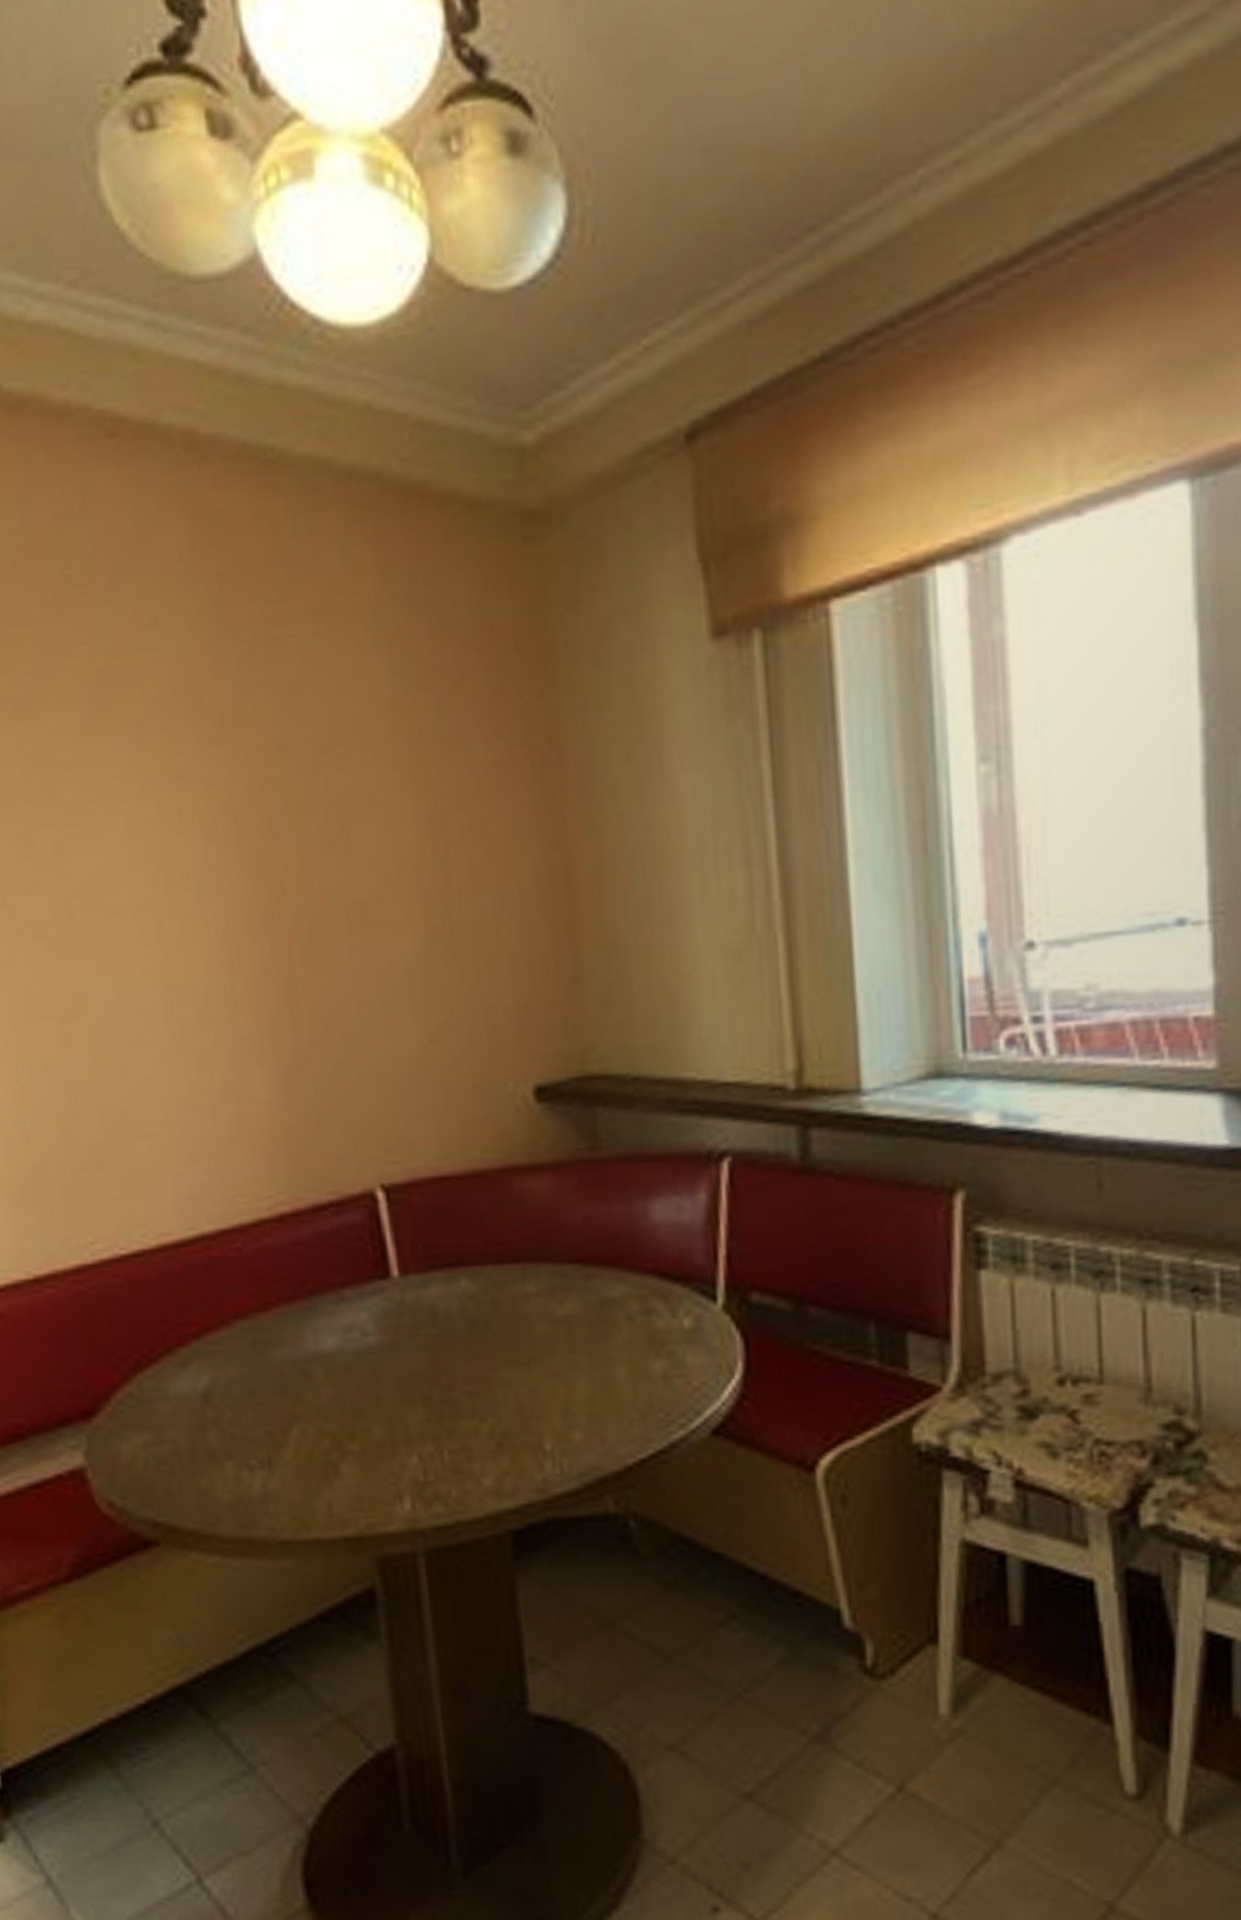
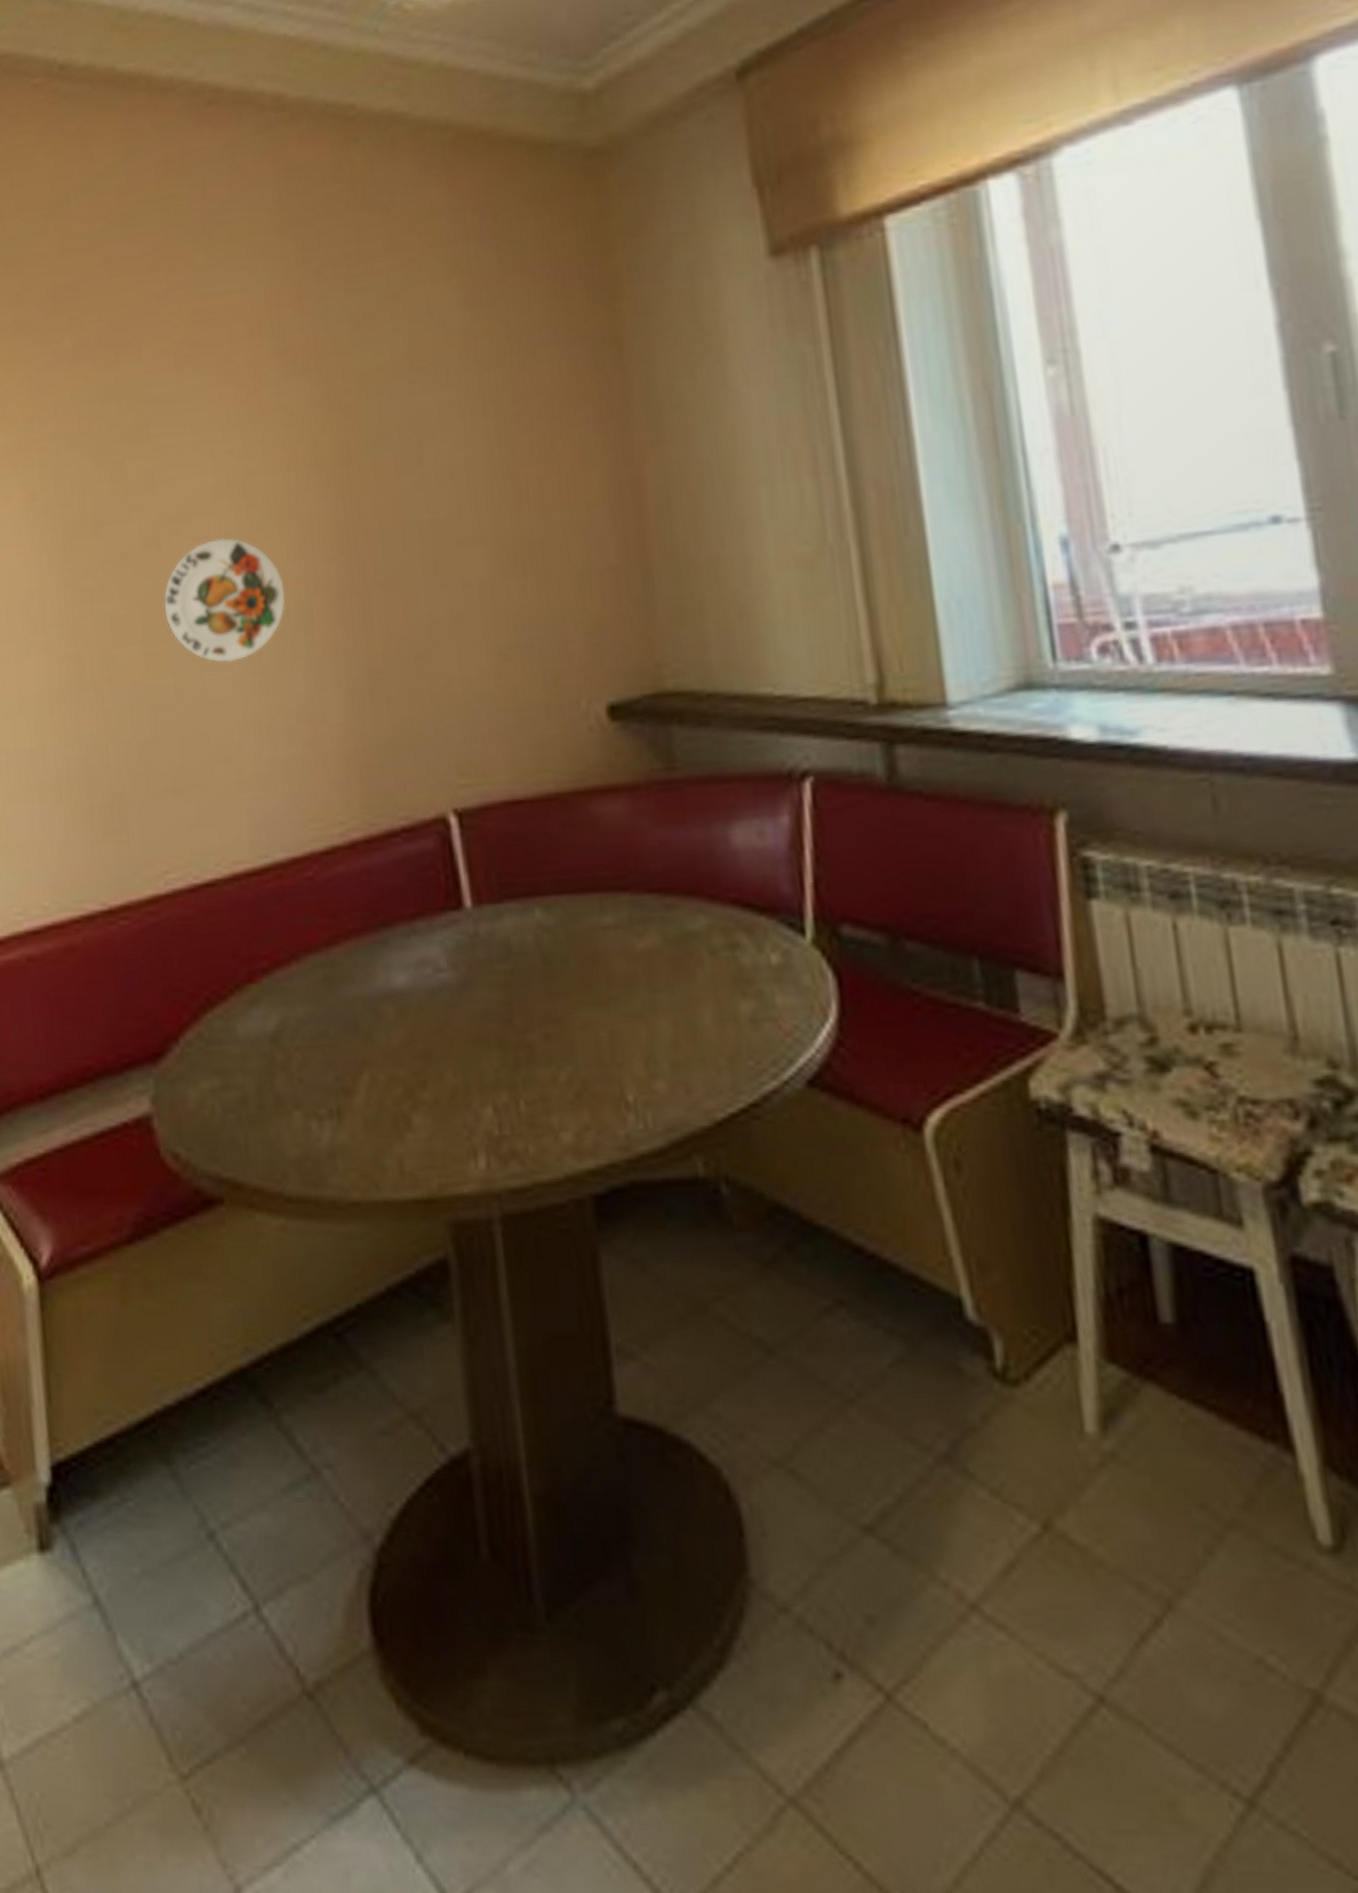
decorative plate: none [78,912,208,1040] -> present [163,537,286,663]

